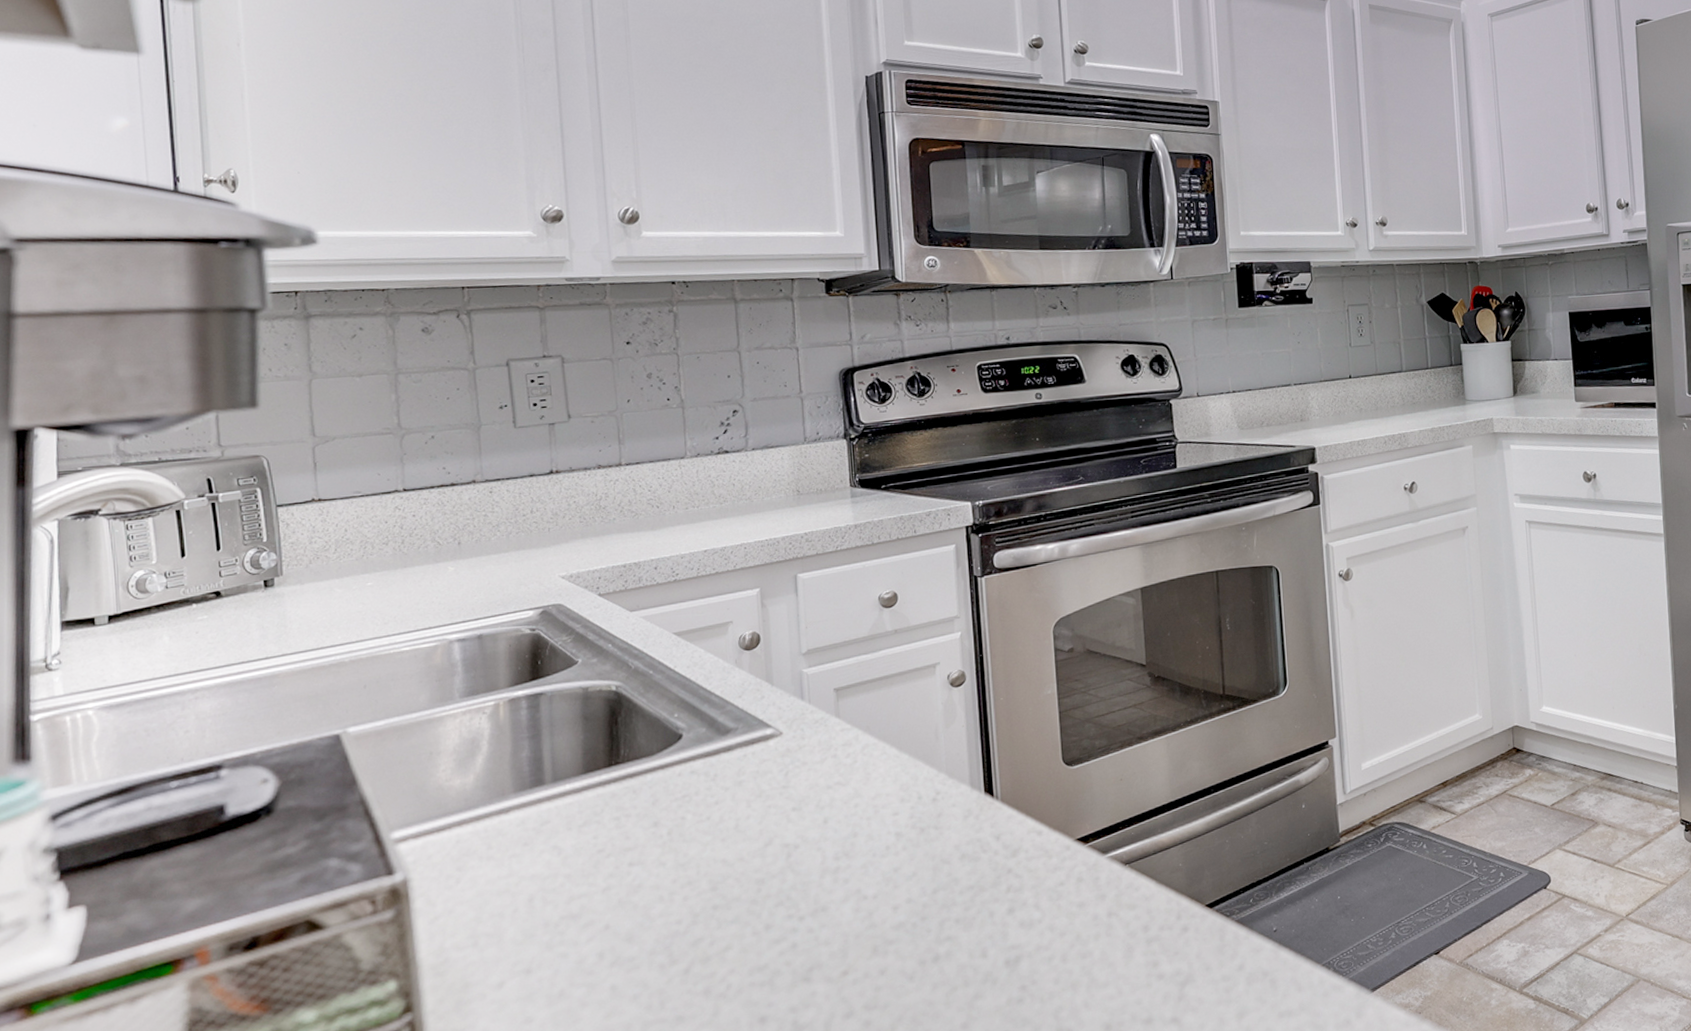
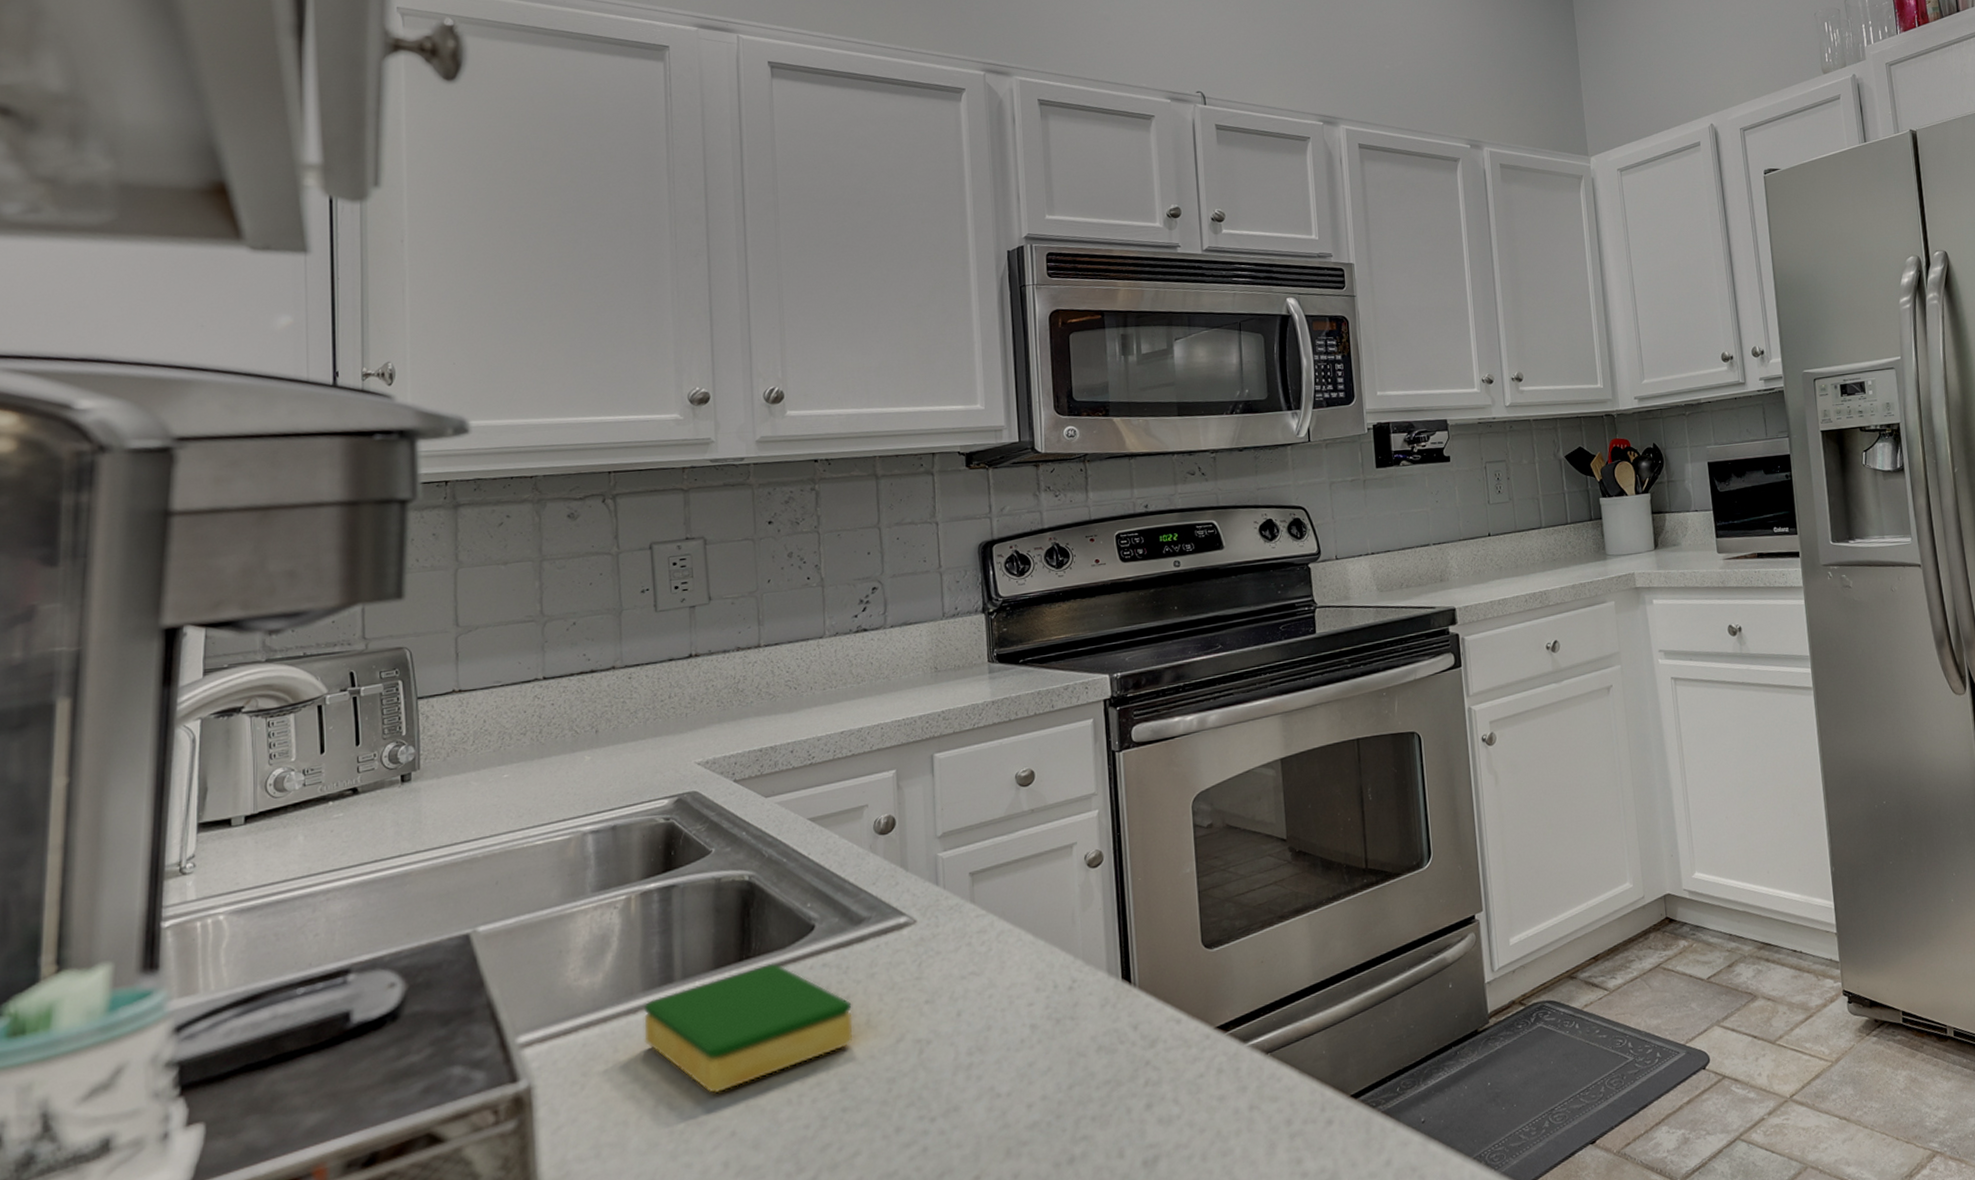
dish sponge: none [515,769,722,890] -> present [644,963,853,1094]

